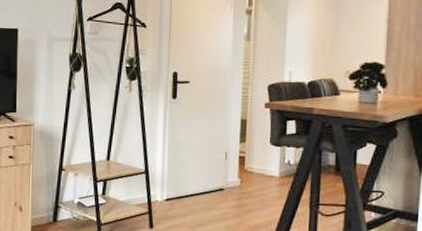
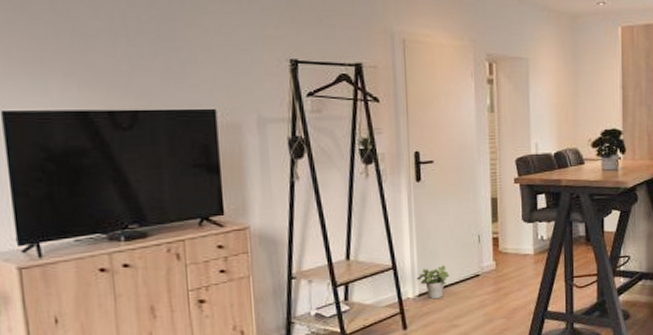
potted plant: none [165,175,196,206] -> present [417,265,450,299]

